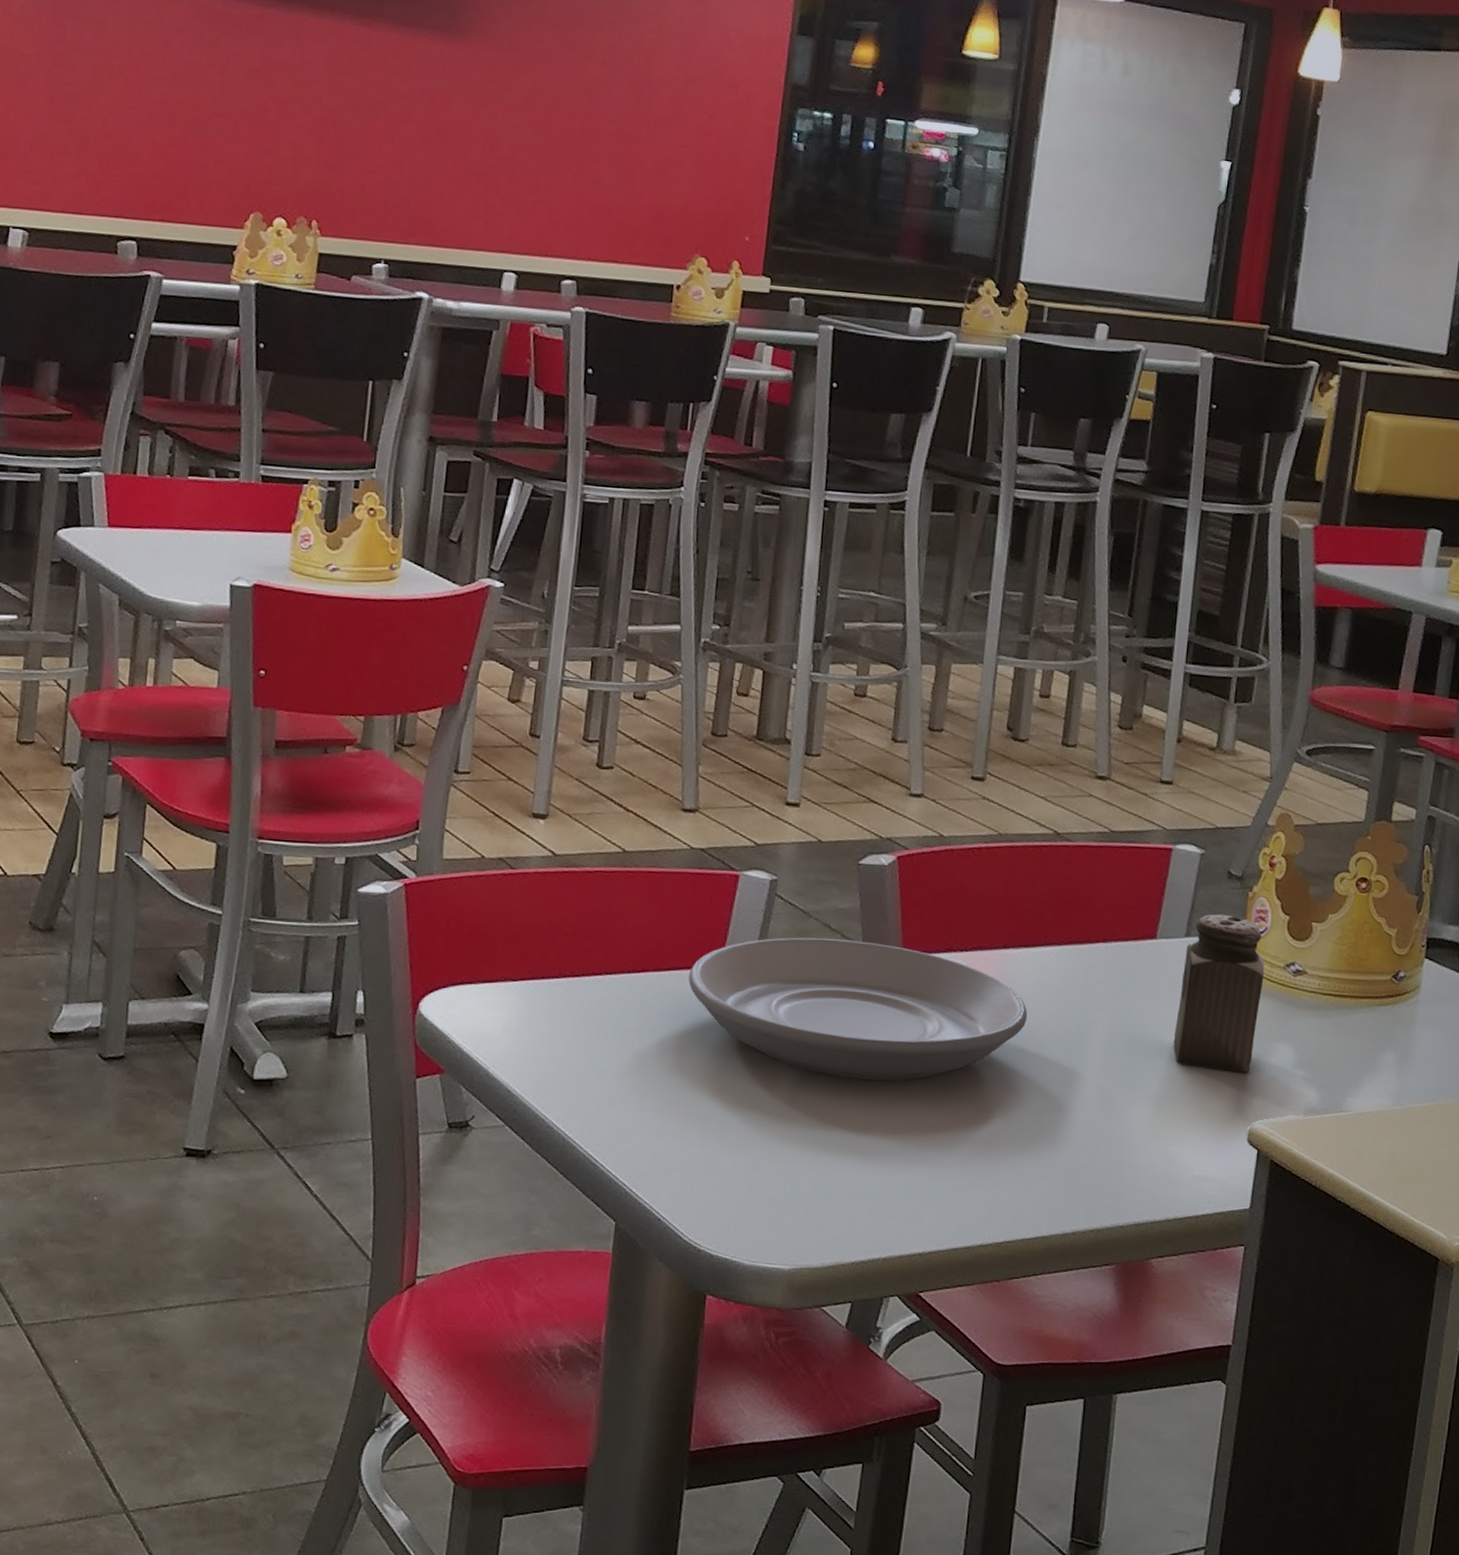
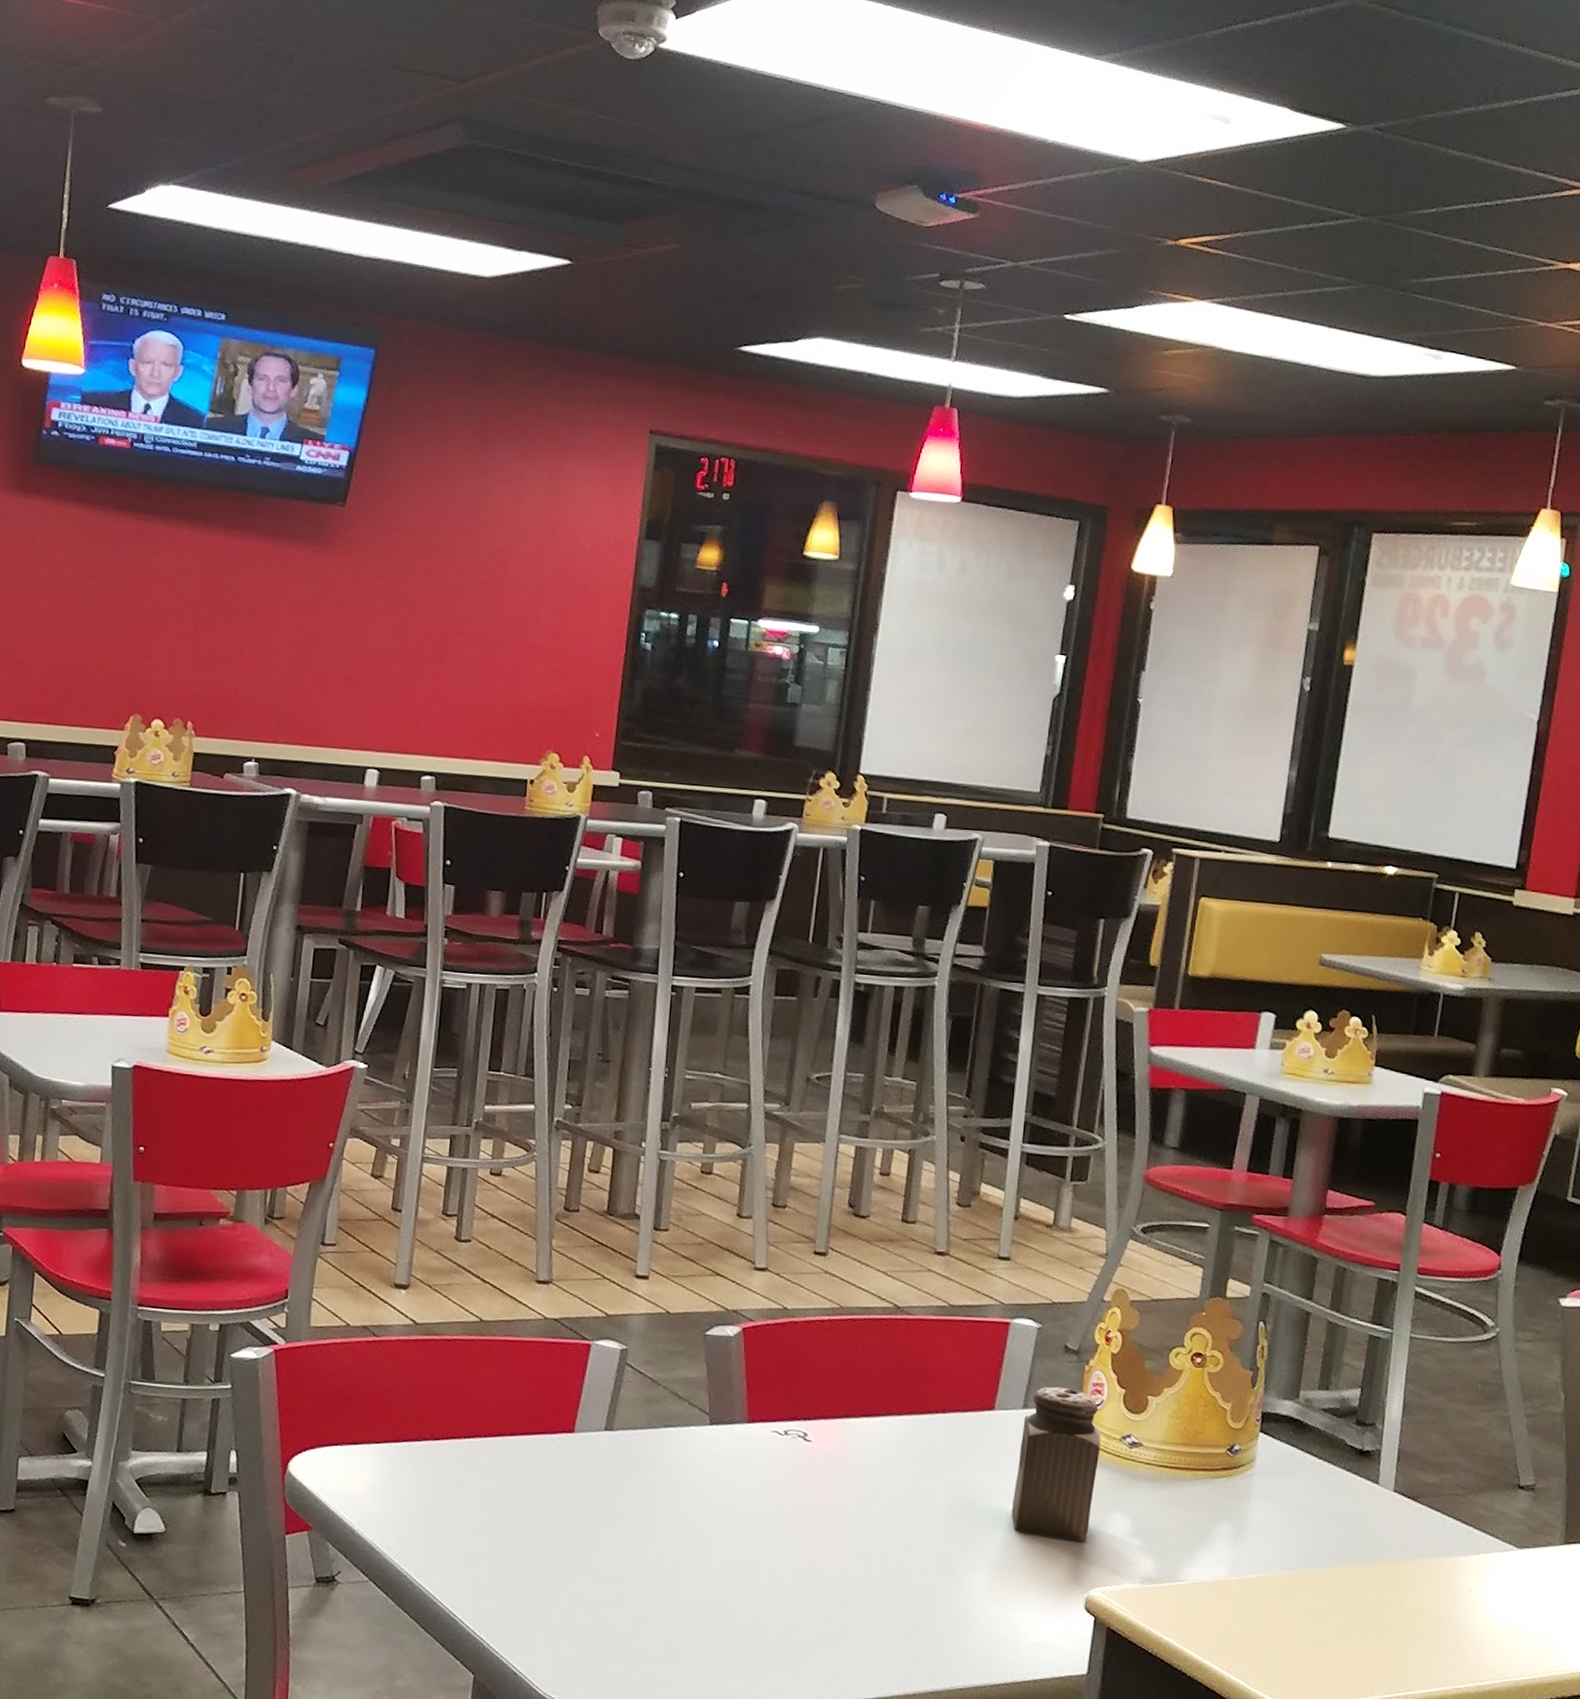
plate: present [689,937,1028,1081] -> none [543,1404,869,1544]

